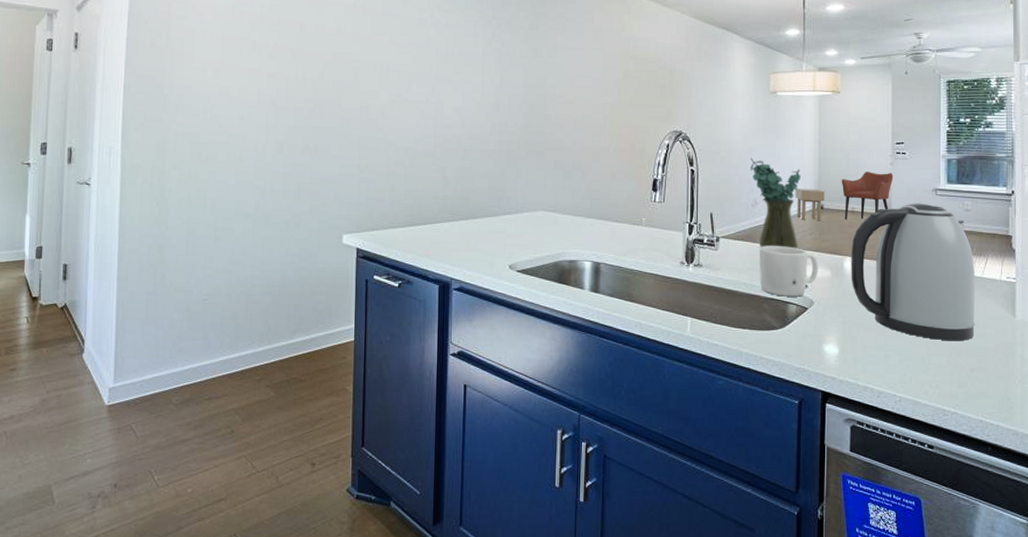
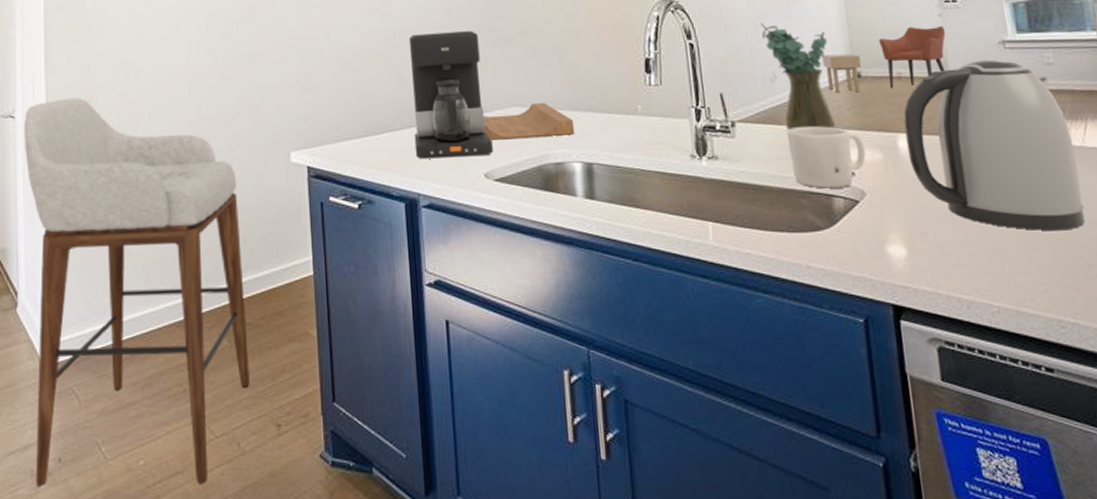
bar stool: none [92,171,293,510] -> present [23,97,250,487]
coffee maker: none [452,141,519,250] -> present [408,31,493,159]
cutting board: none [513,209,589,238] -> present [483,103,575,140]

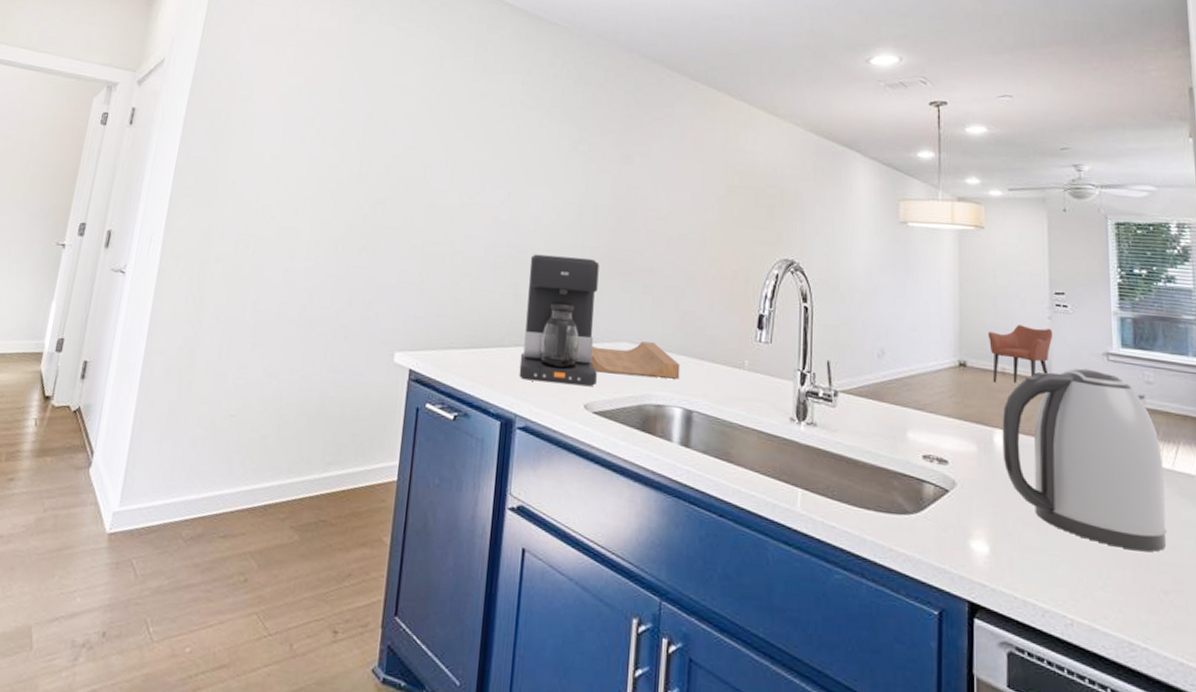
bar stool: present [23,97,250,487] -> none [74,261,337,682]
vase: present [760,22,836,131] -> none [876,297,938,414]
mug: present [786,126,866,189] -> none [886,406,961,475]
side table: present [822,53,862,94] -> none [931,339,968,382]

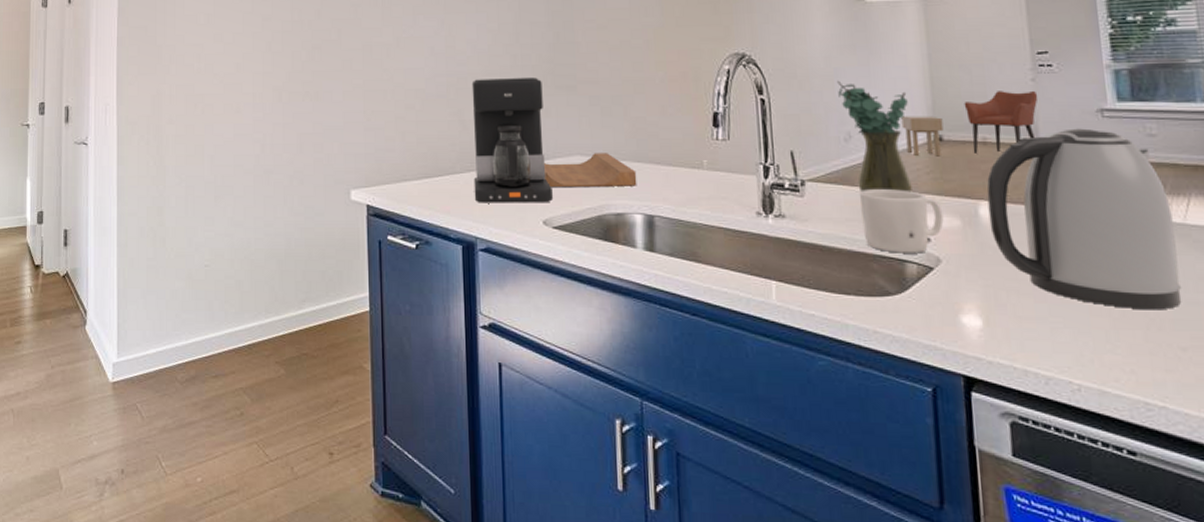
vase: none [876,297,938,414] -> present [837,80,912,192]
mug: none [886,406,961,475] -> present [859,189,944,253]
side table: none [931,339,968,382] -> present [901,116,944,157]

